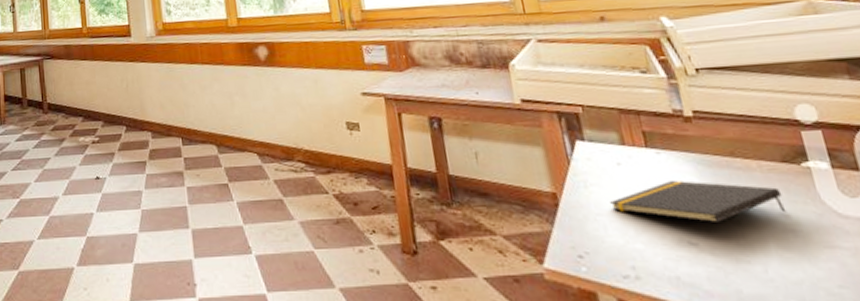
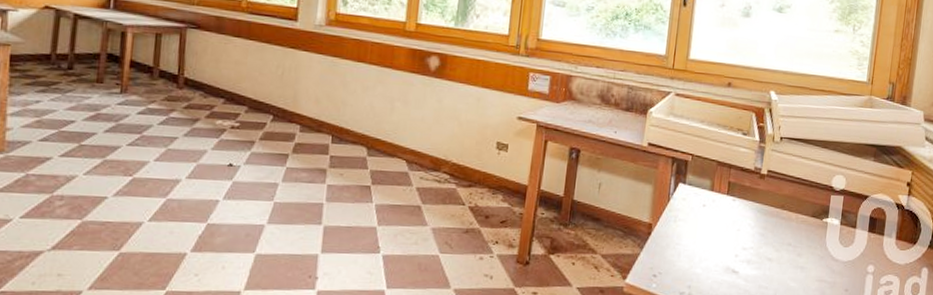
notepad: present [610,181,787,224] -> none [688,223,804,258]

